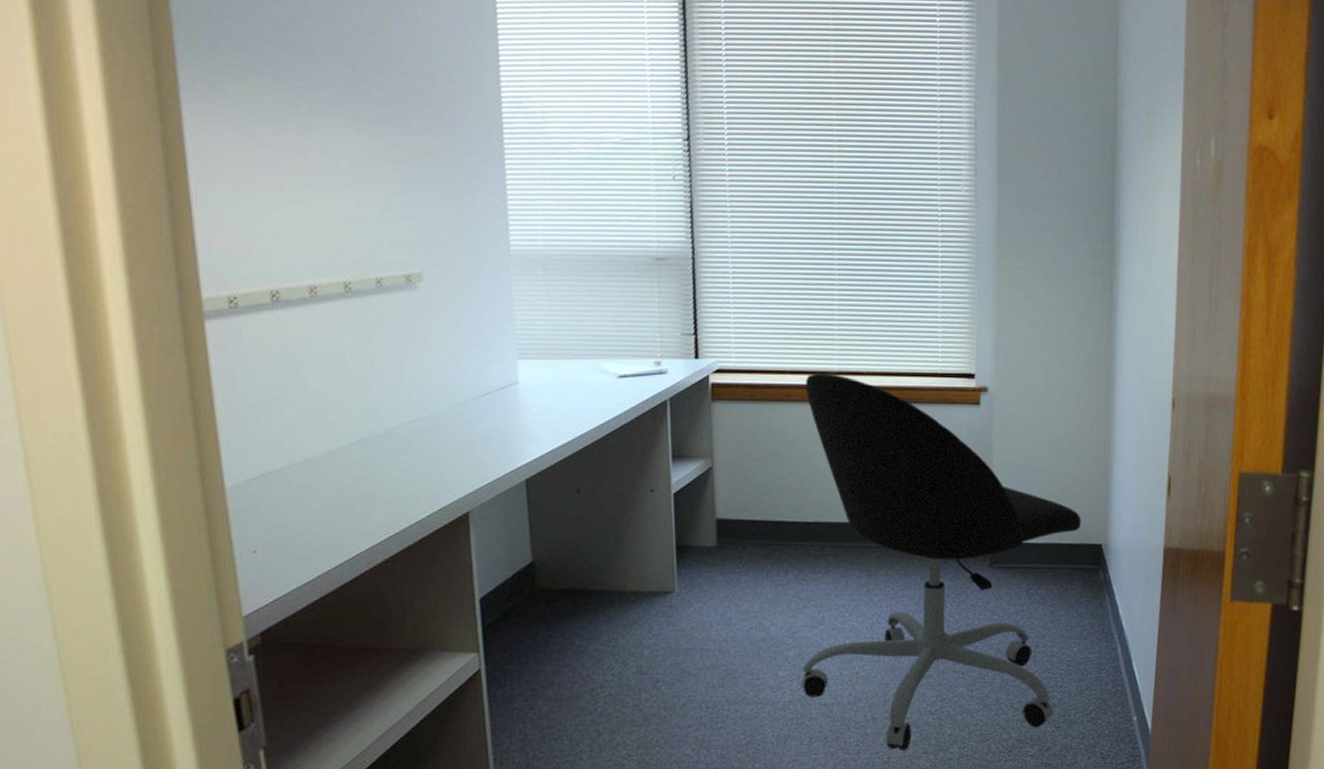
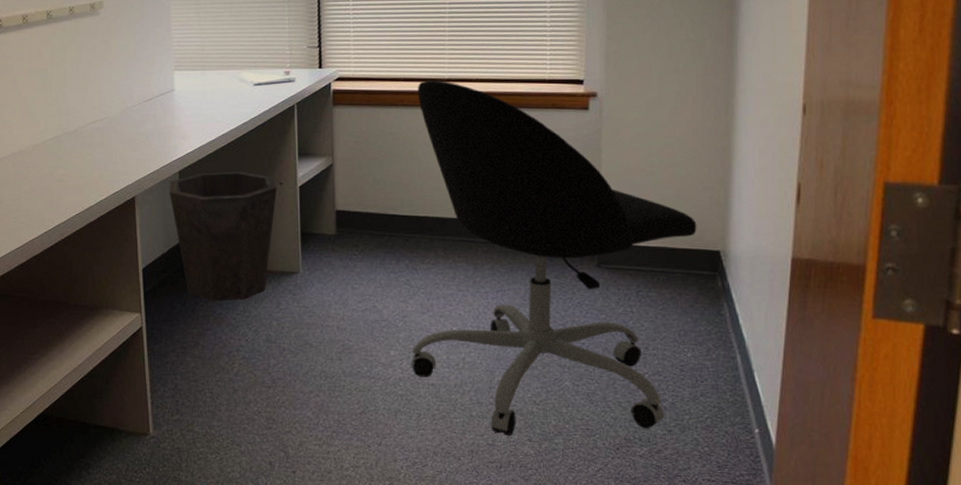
waste bin: none [513,478,647,632] -> present [169,171,277,301]

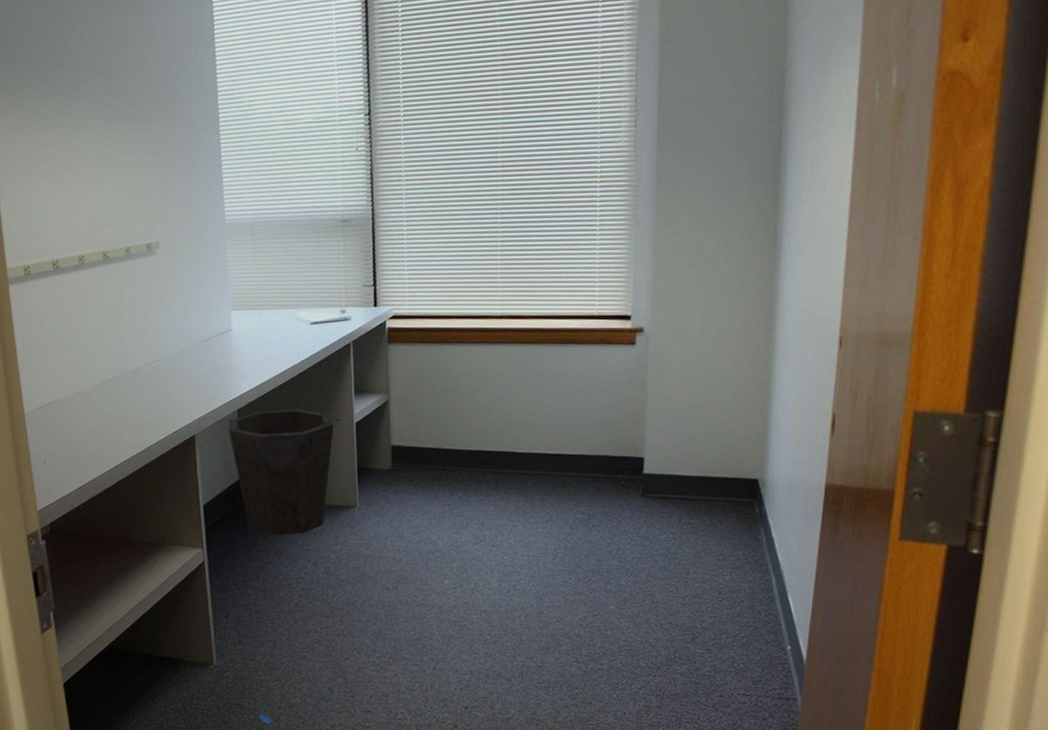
office chair: present [410,80,697,436] -> none [463,317,737,657]

